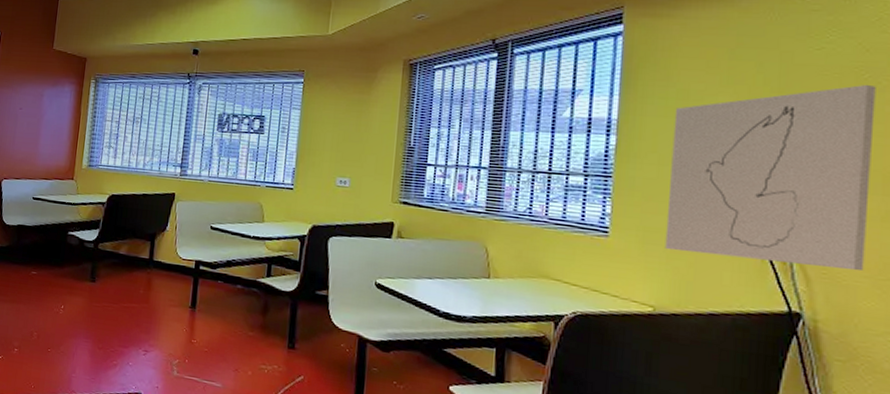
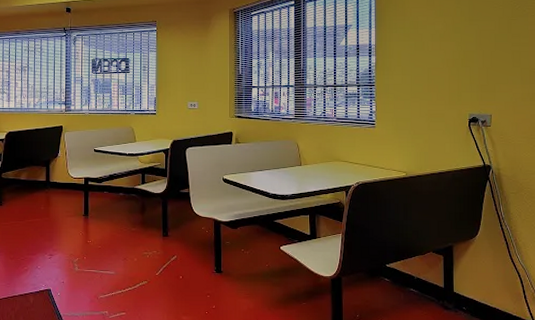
wall art: present [665,85,876,272] -> none [410,13,523,134]

